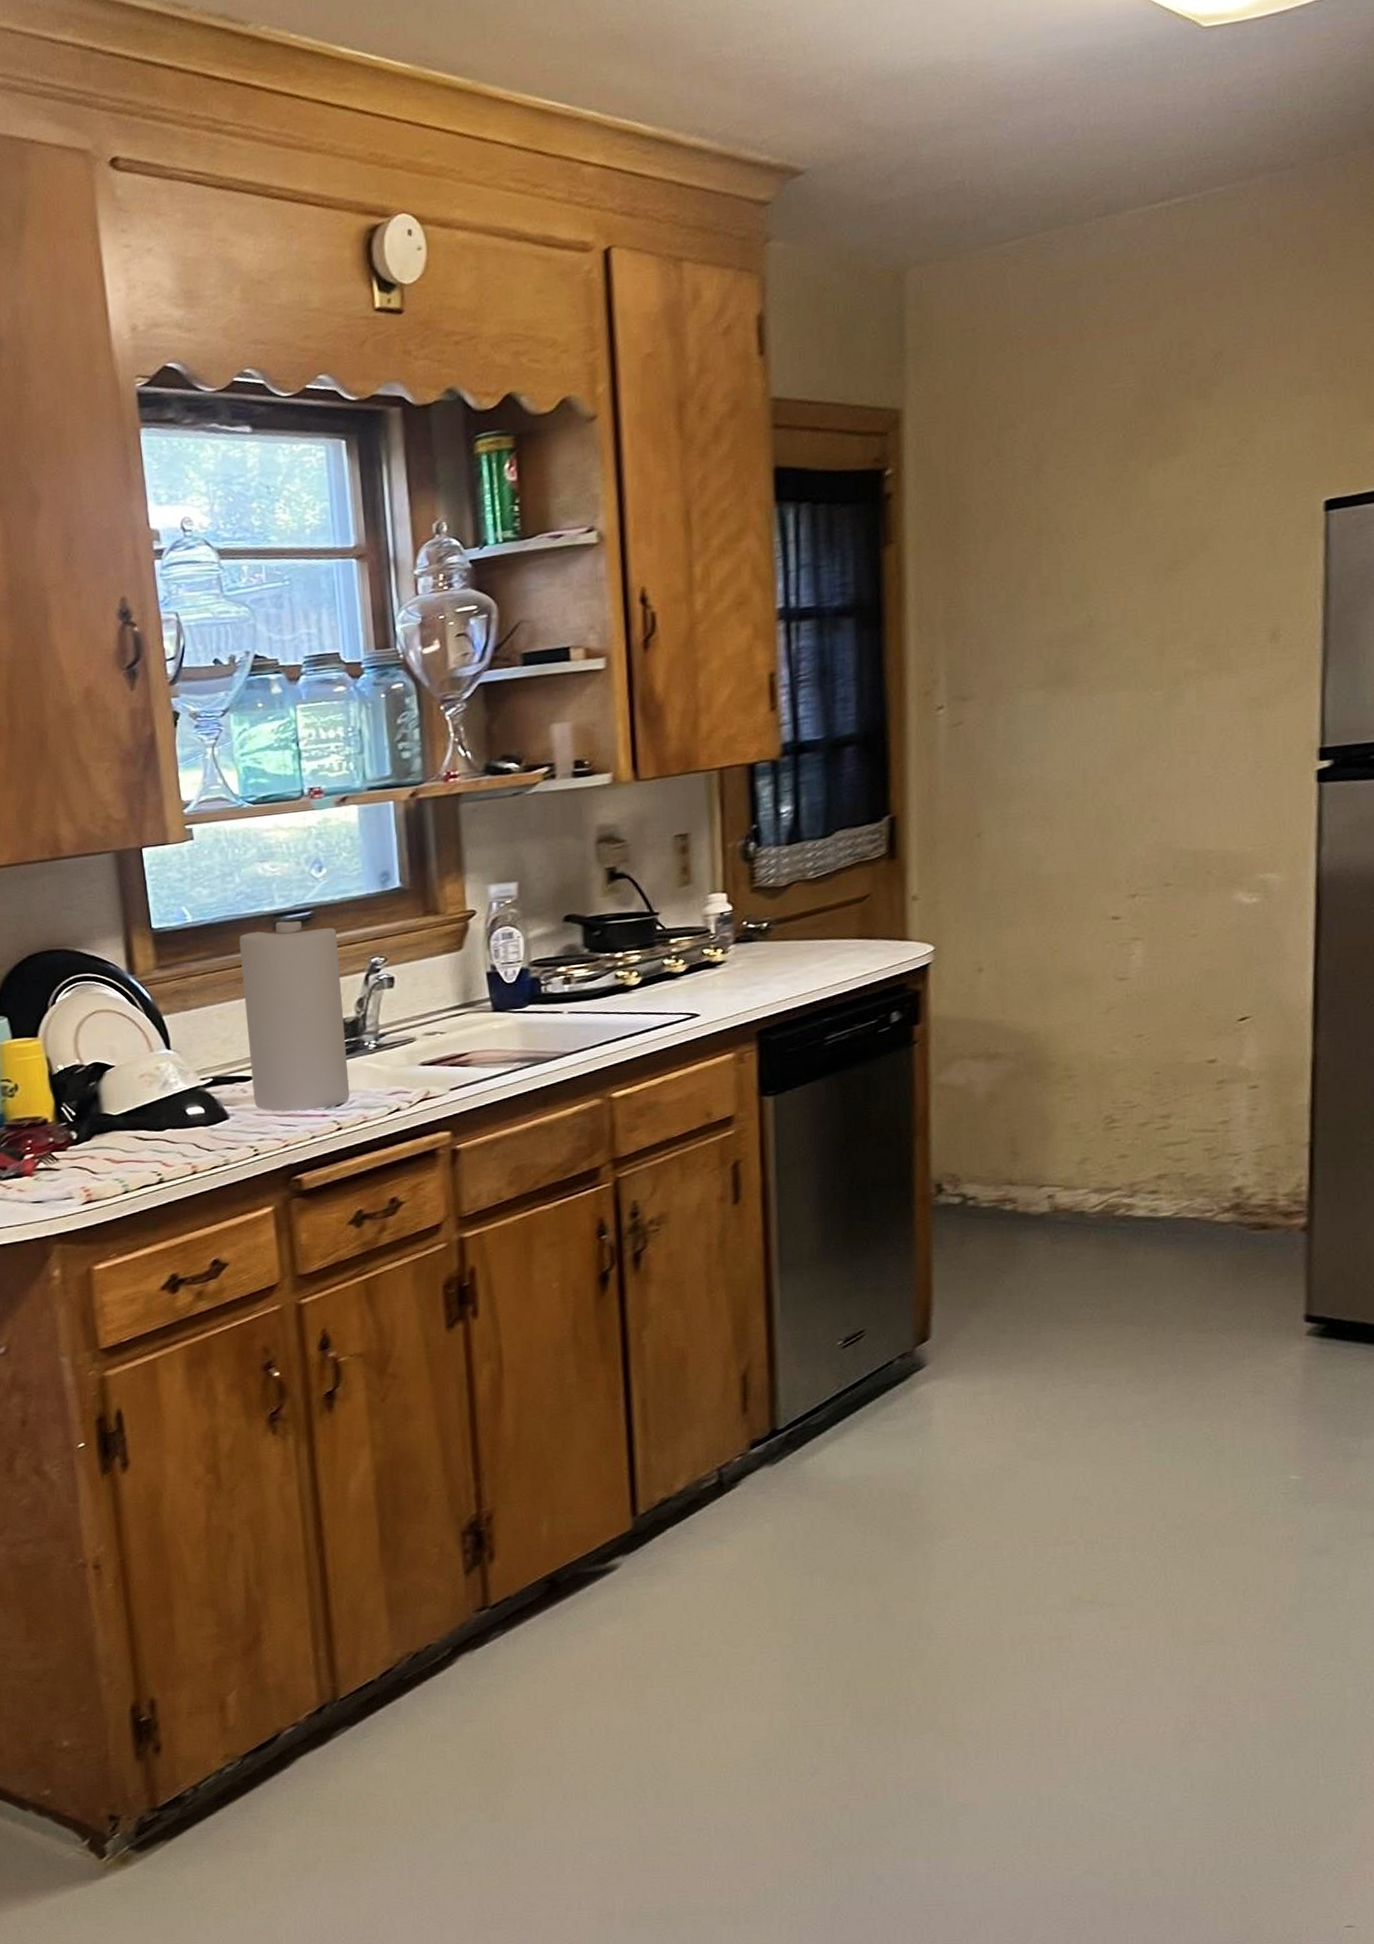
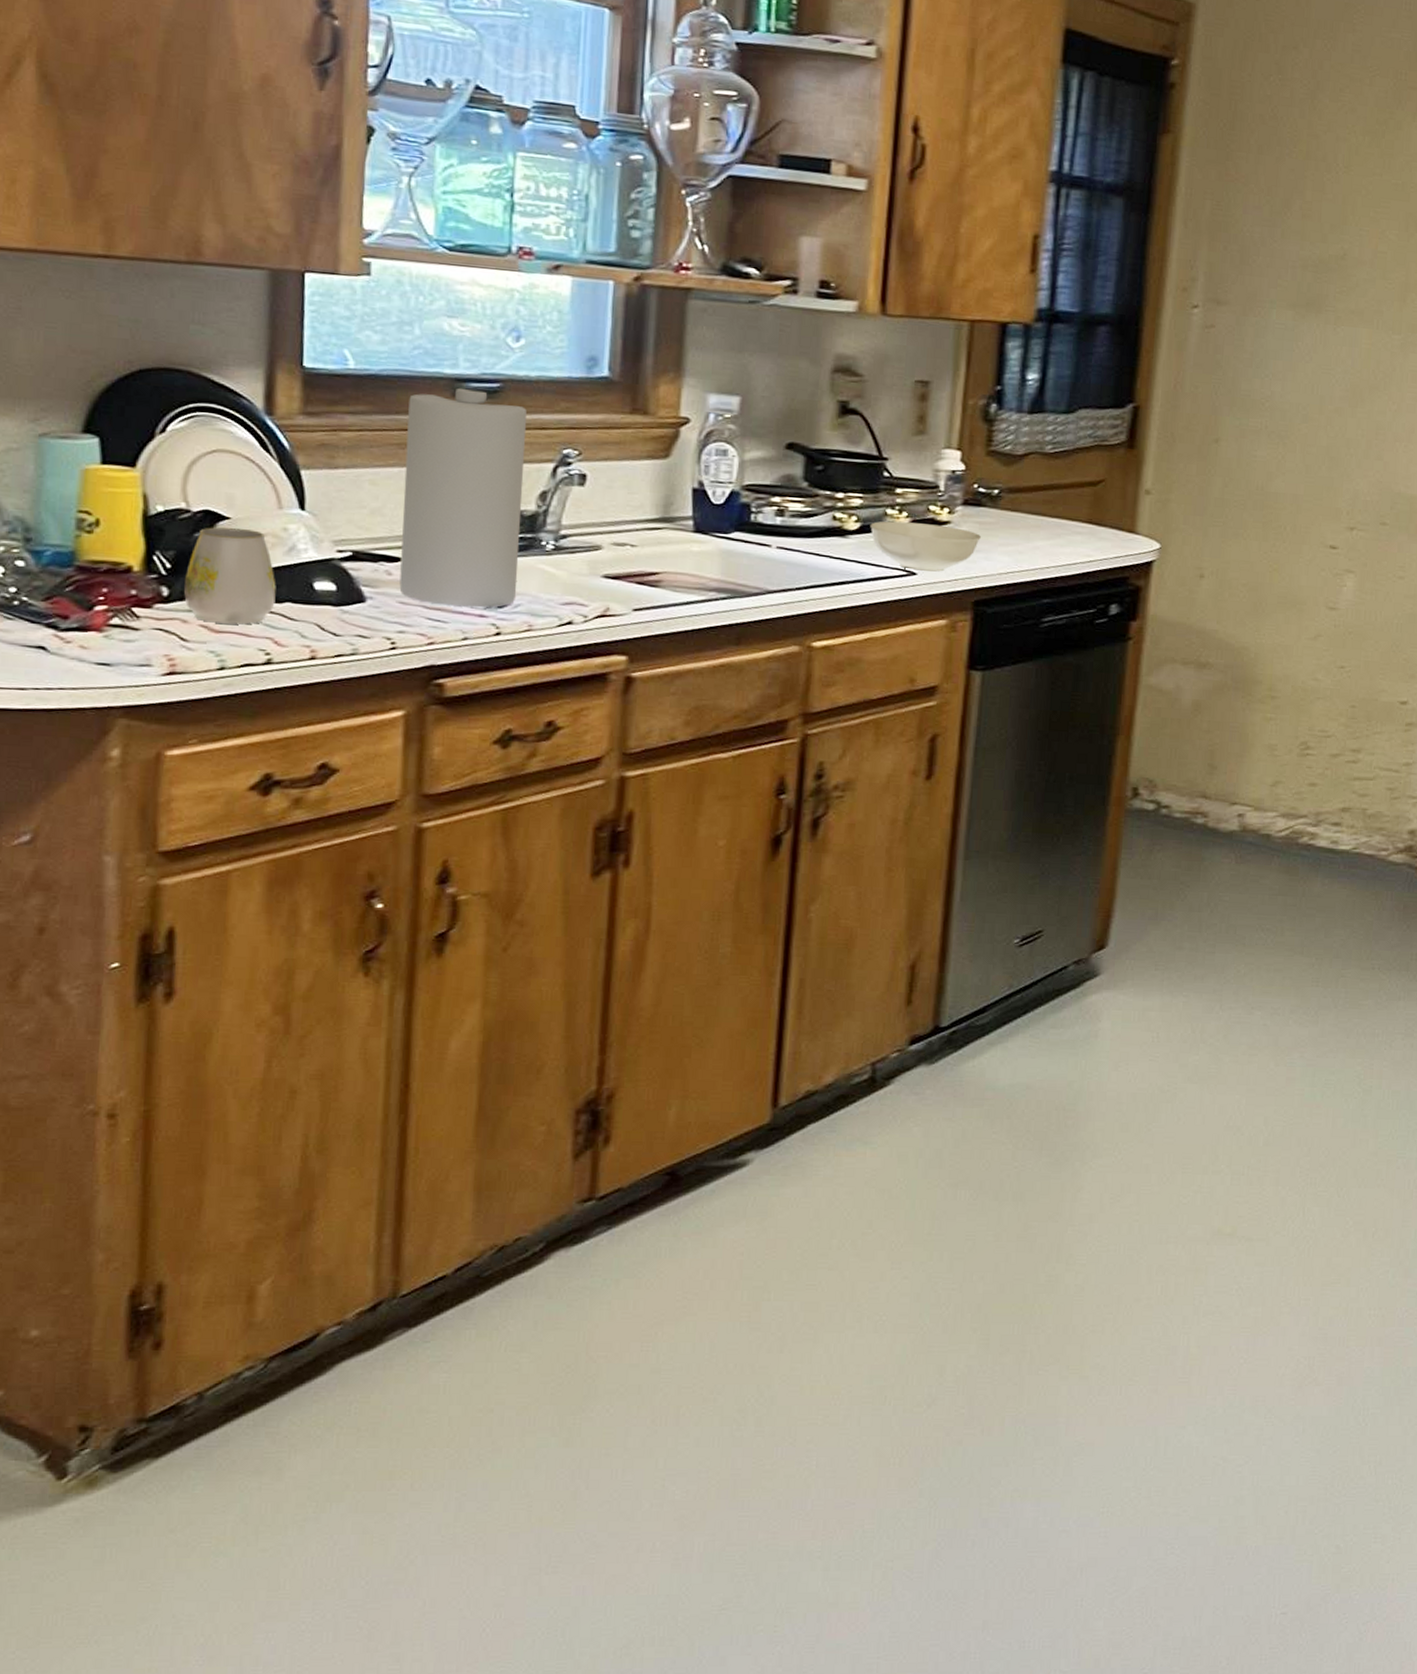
mug: none [87,1073,159,1156] -> present [183,527,277,625]
bowl: none [650,965,756,1012] -> present [870,521,981,572]

